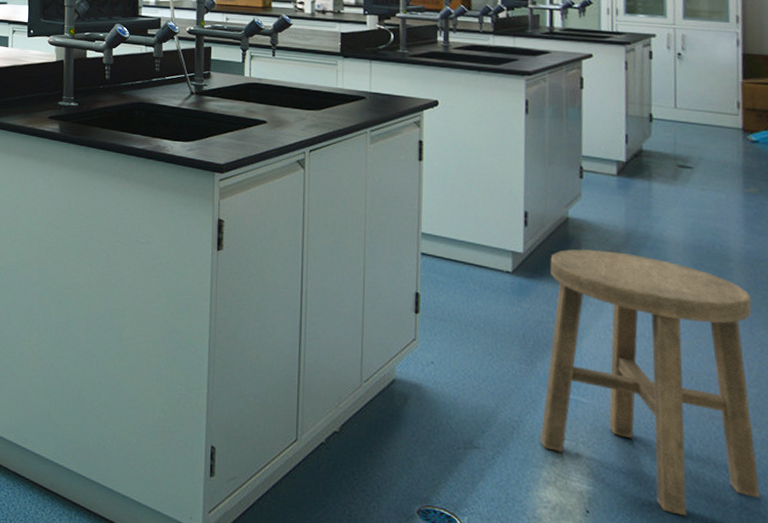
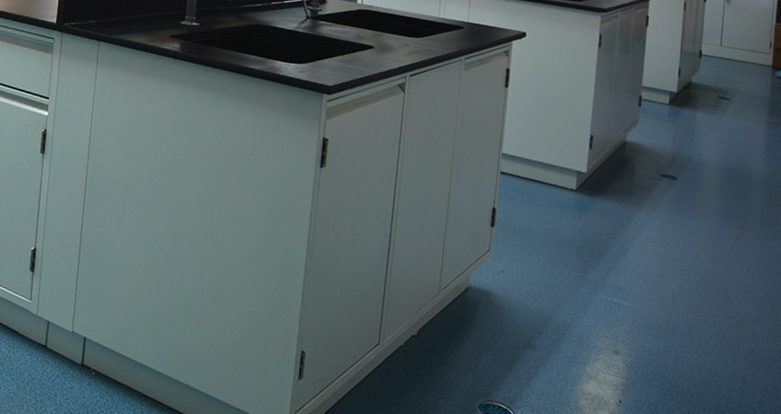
stool: present [540,249,760,517] -> none [587,169,765,403]

